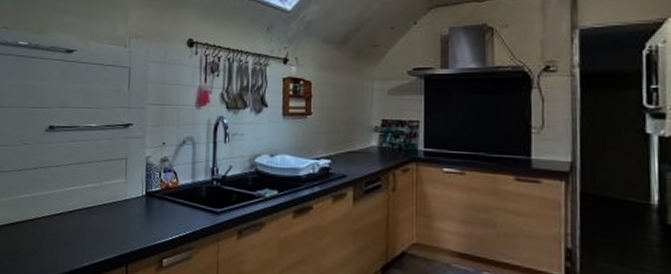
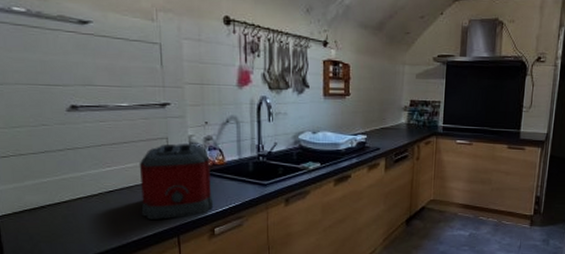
toaster: none [95,164,164,245] -> present [139,143,213,220]

